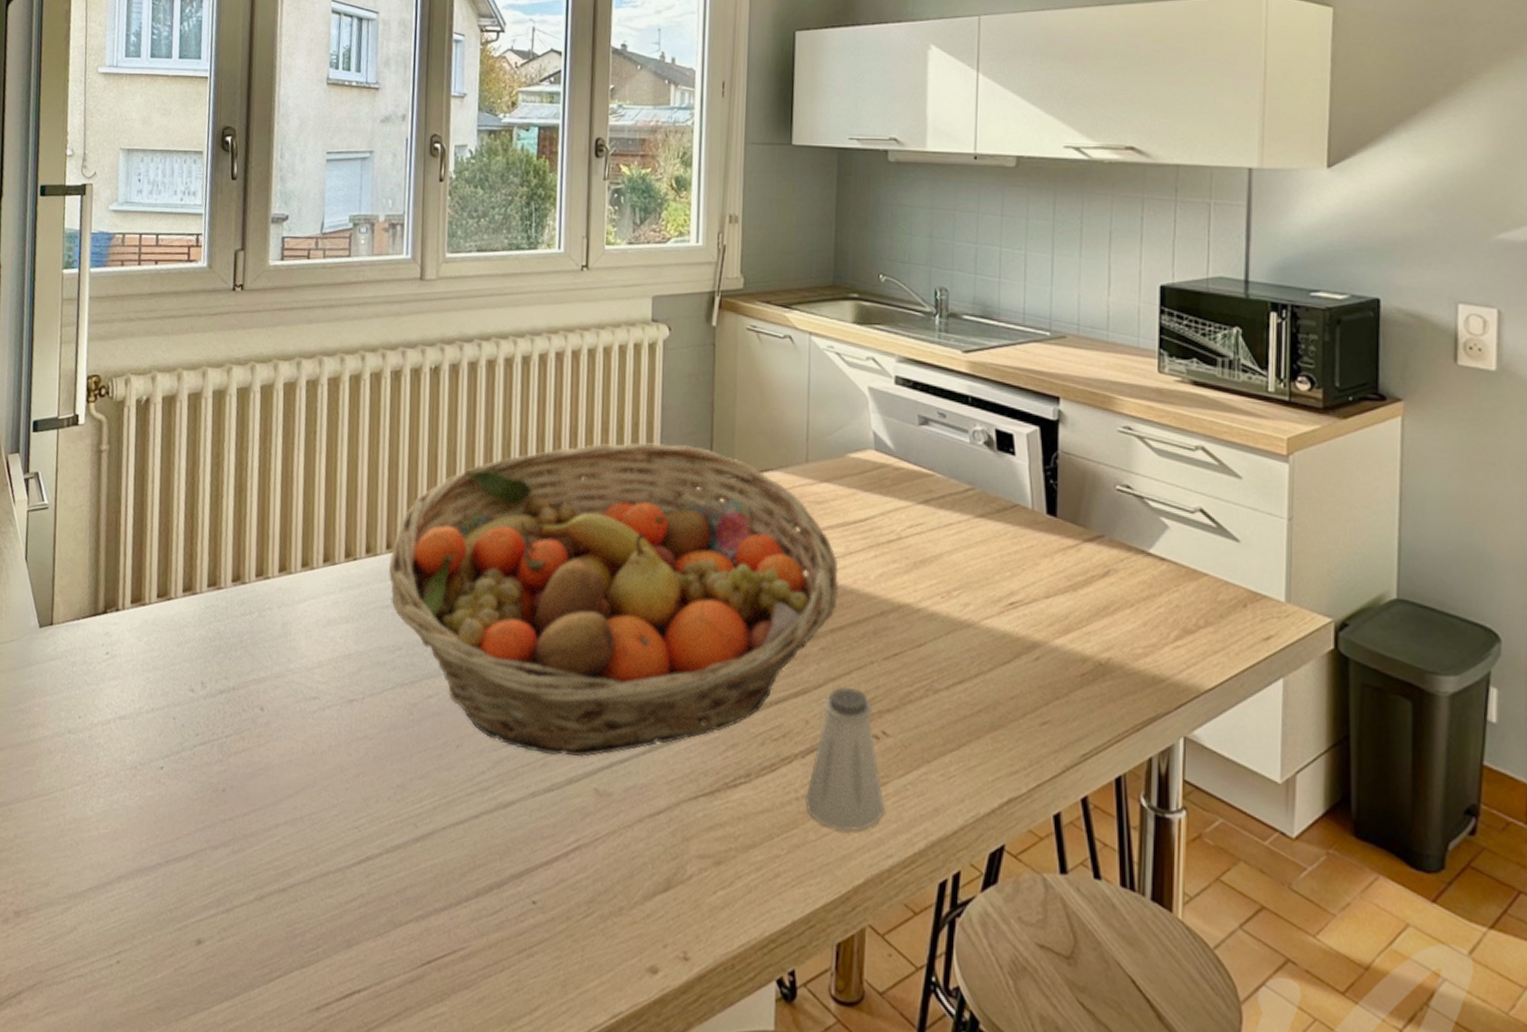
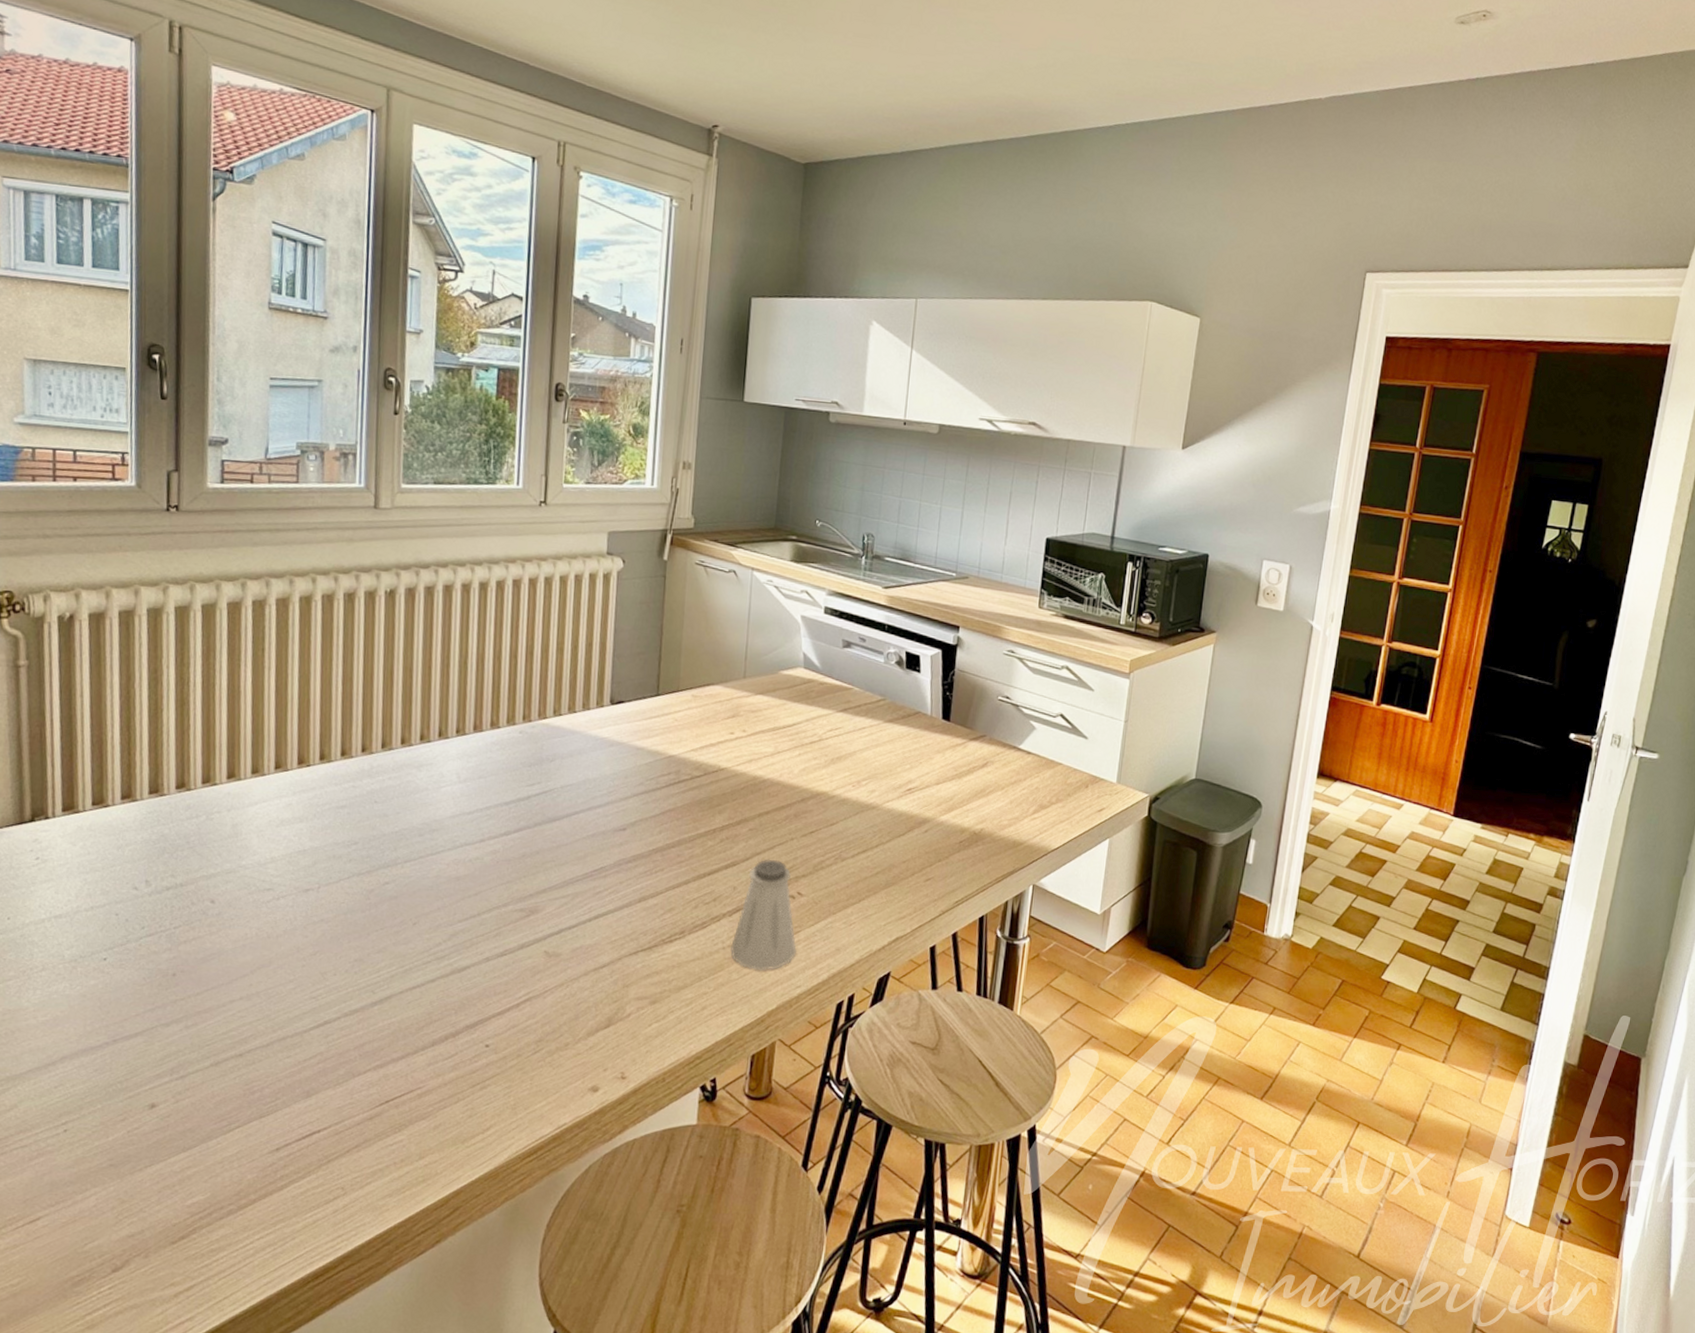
fruit basket: present [389,442,839,757] -> none [344,660,768,926]

